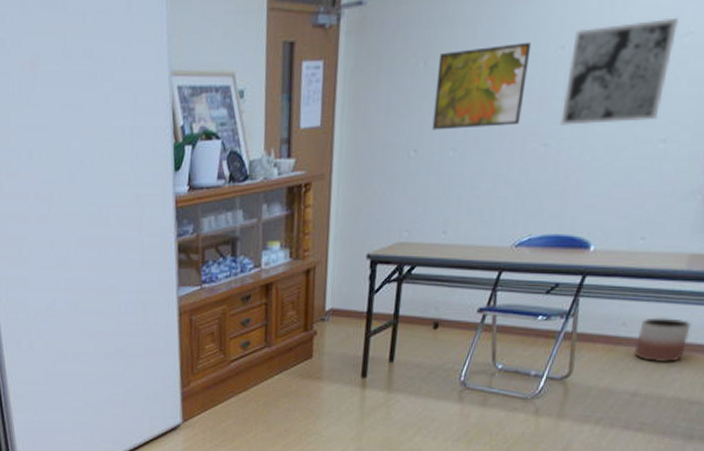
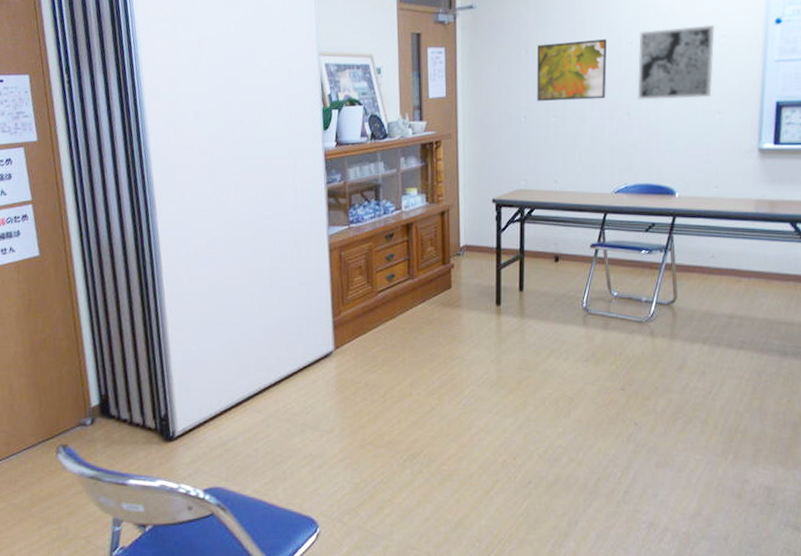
planter: present [634,317,691,363] -> none [725,251,767,289]

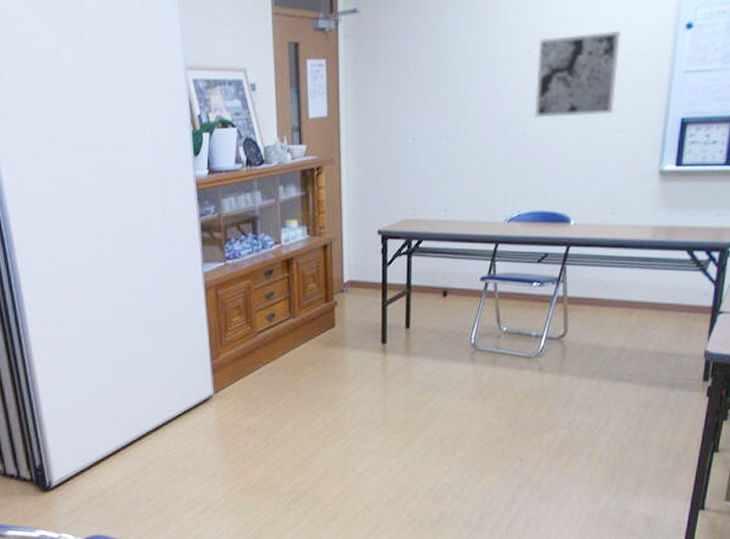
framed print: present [536,38,608,102] -> none [426,47,504,121]

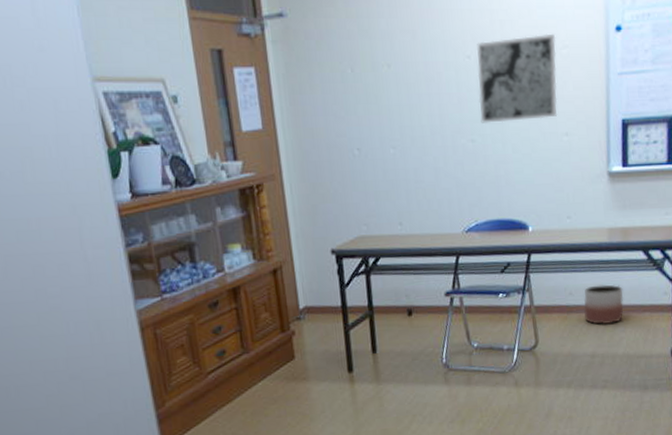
planter: none [618,281,661,321] -> present [584,284,624,325]

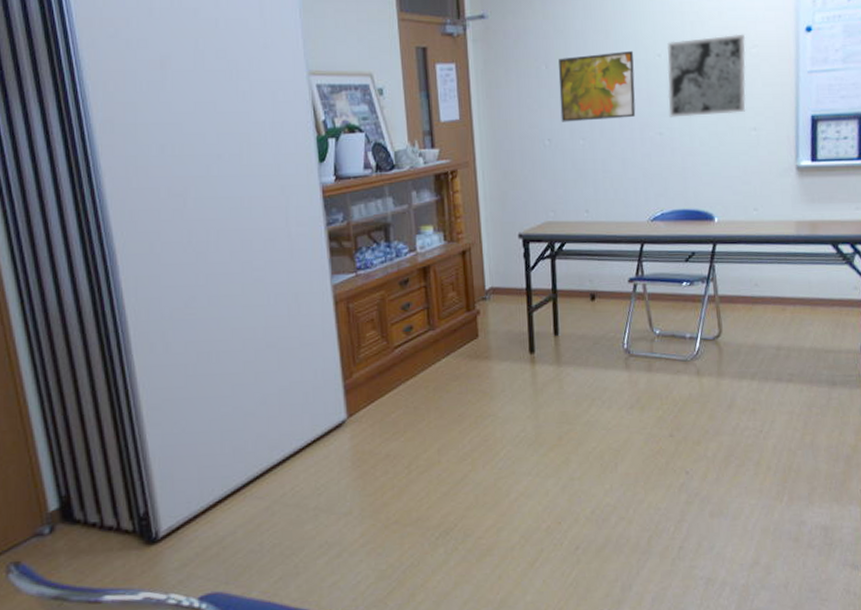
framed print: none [364,52,447,130] -> present [559,50,636,122]
planter: present [584,284,624,325] -> none [770,277,812,318]

